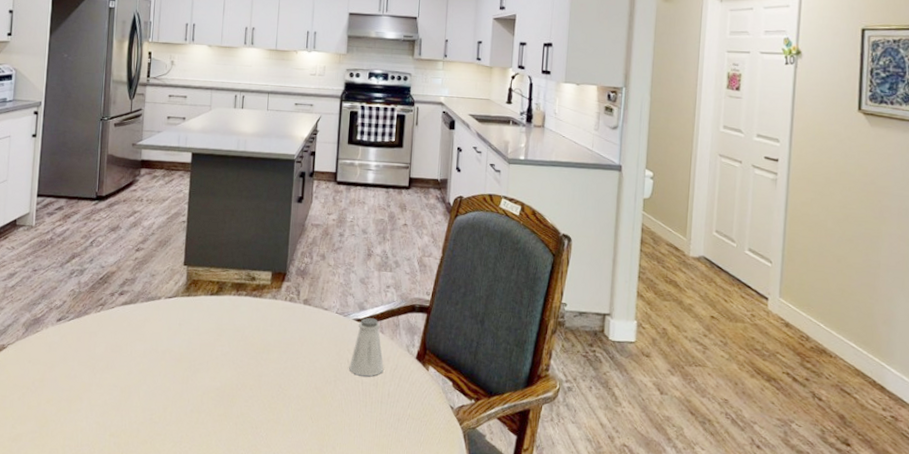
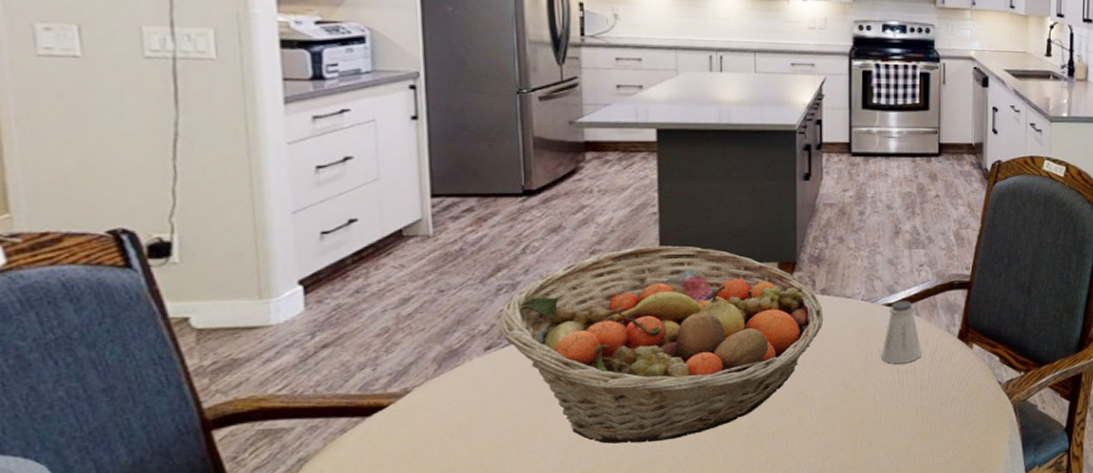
fruit basket: none [68,248,305,417] -> present [499,245,824,444]

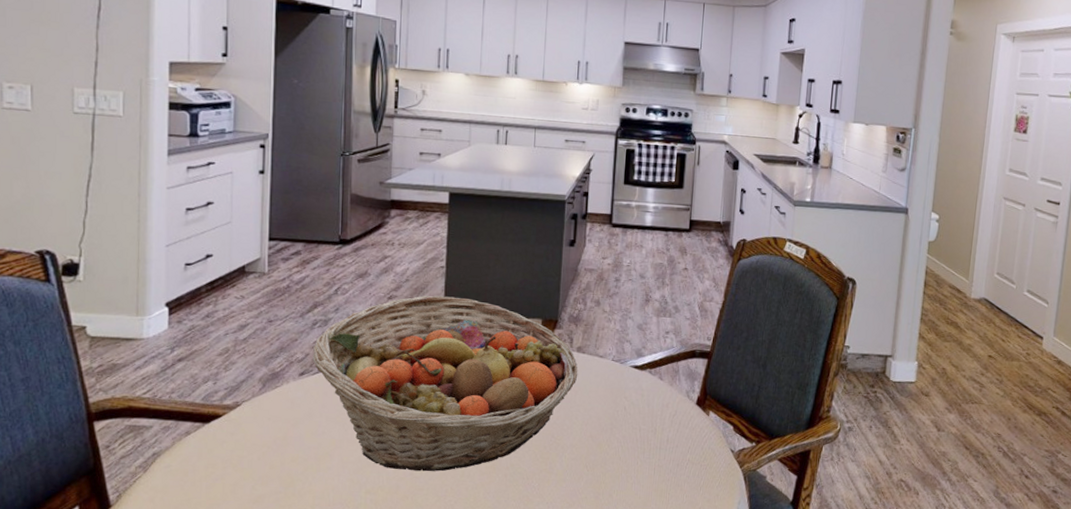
saltshaker: present [881,301,922,364] -> none [626,364,663,423]

